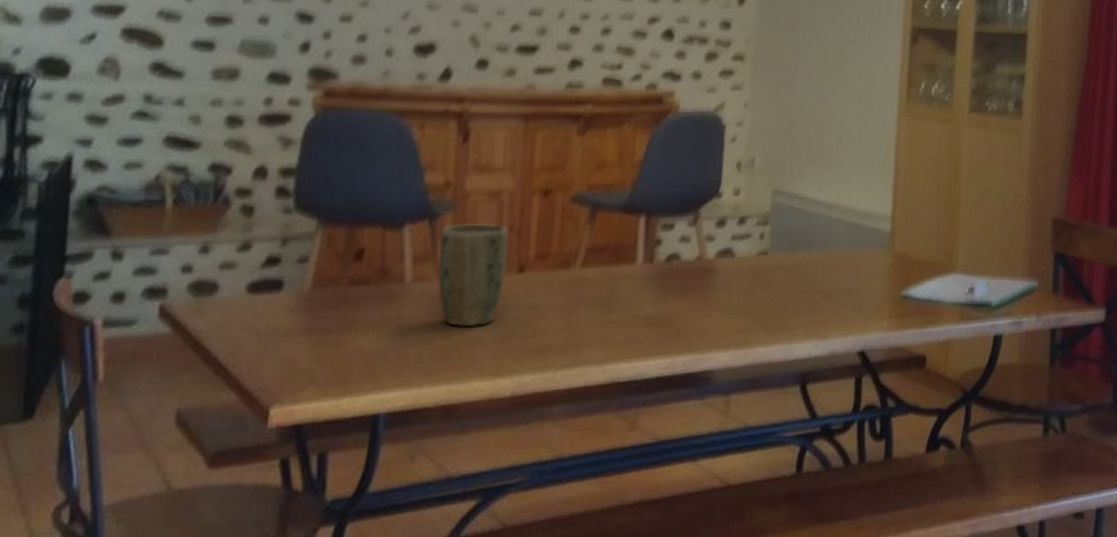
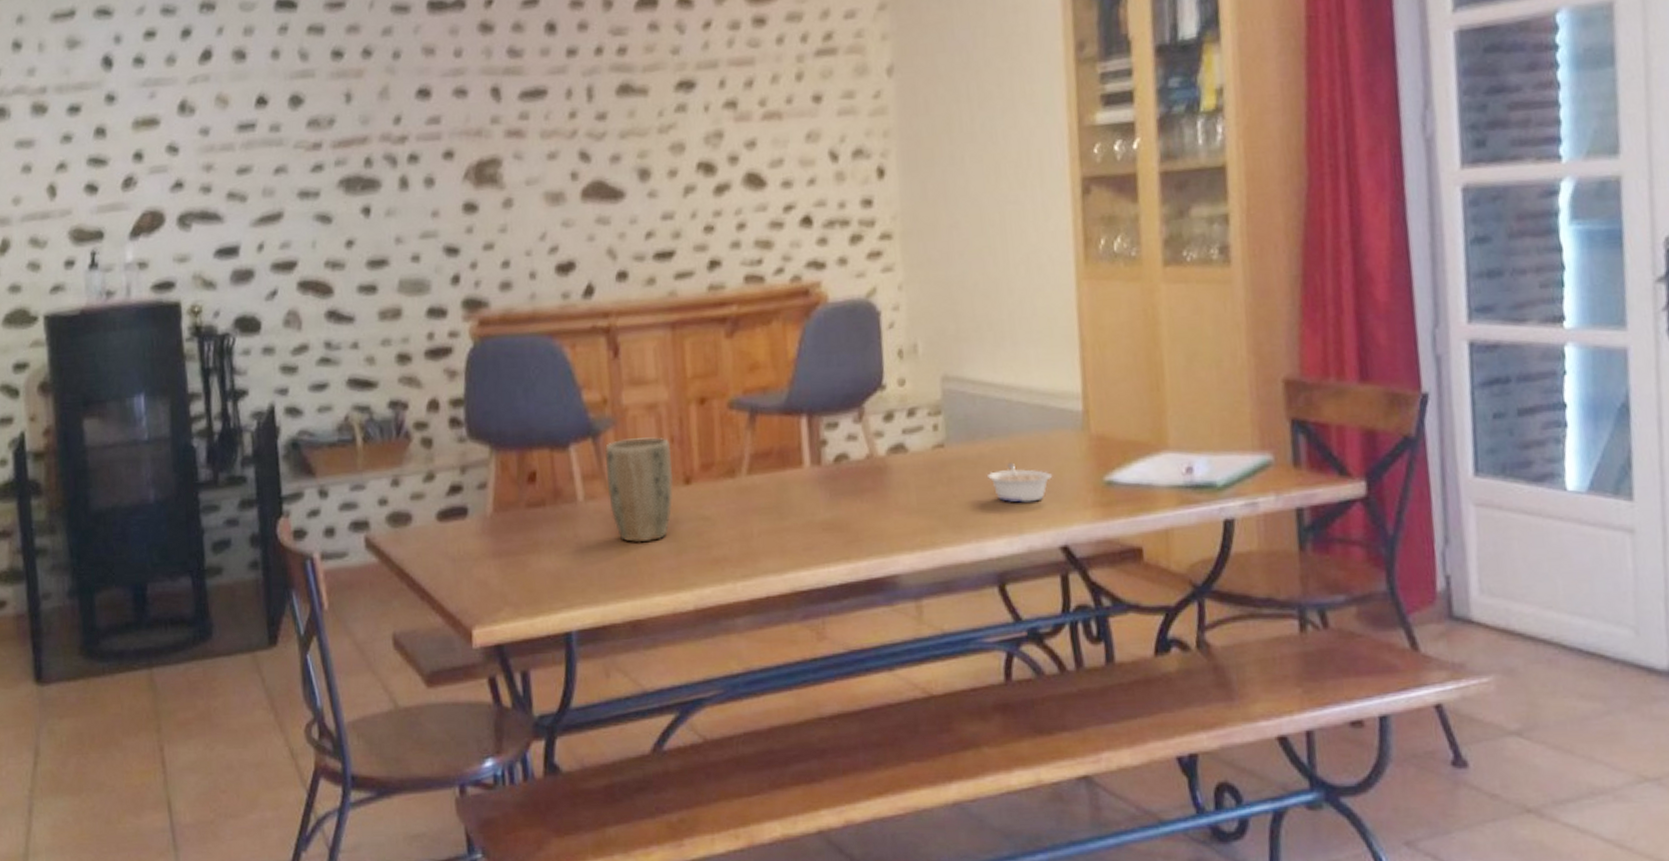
legume: none [802,273,858,310] -> present [986,462,1052,503]

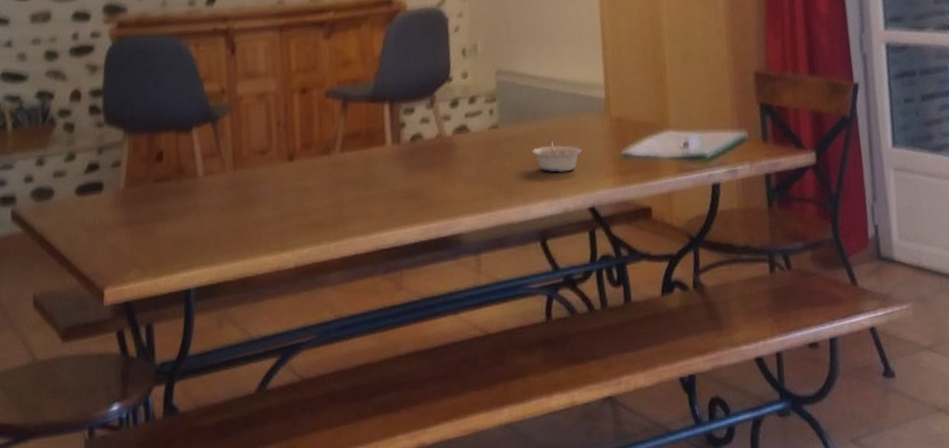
plant pot: present [605,437,673,543] -> none [222,121,279,211]

